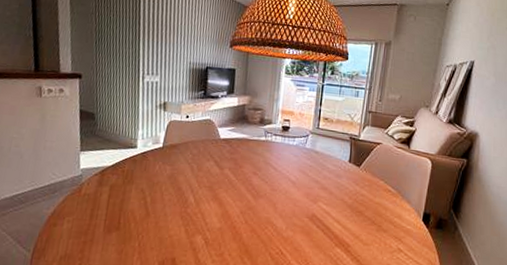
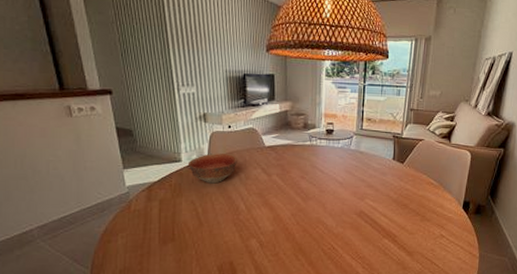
bowl: none [142,142,192,173] -> present [187,153,237,184]

